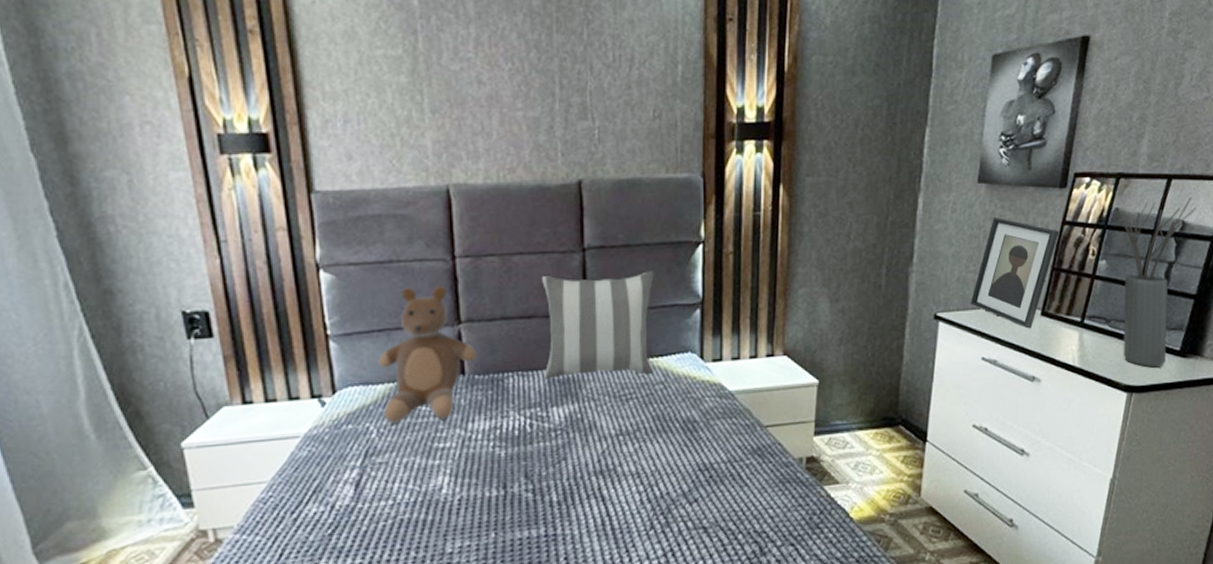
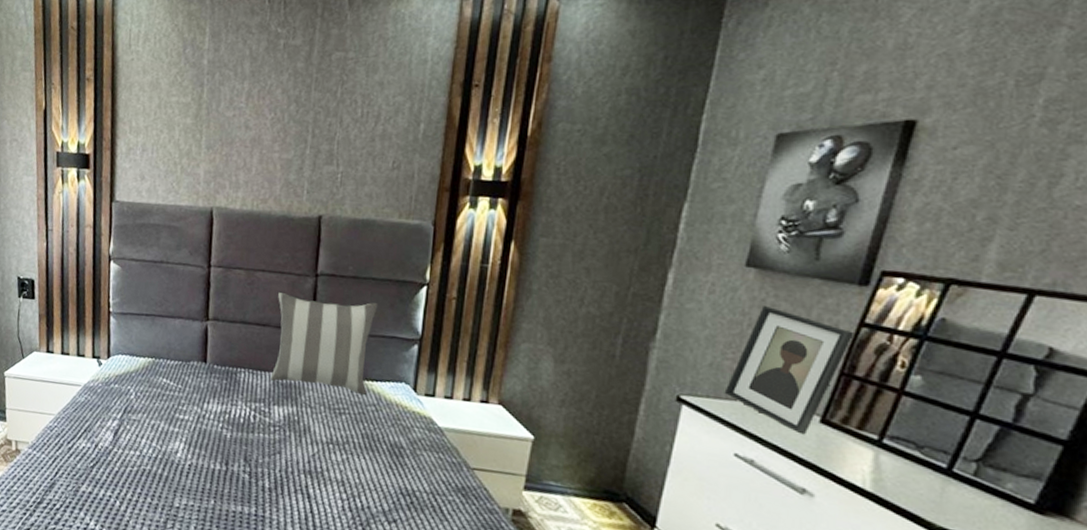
teddy bear: present [378,286,477,424] -> none [142,284,218,396]
vase: present [1117,197,1197,368] -> none [940,317,1076,519]

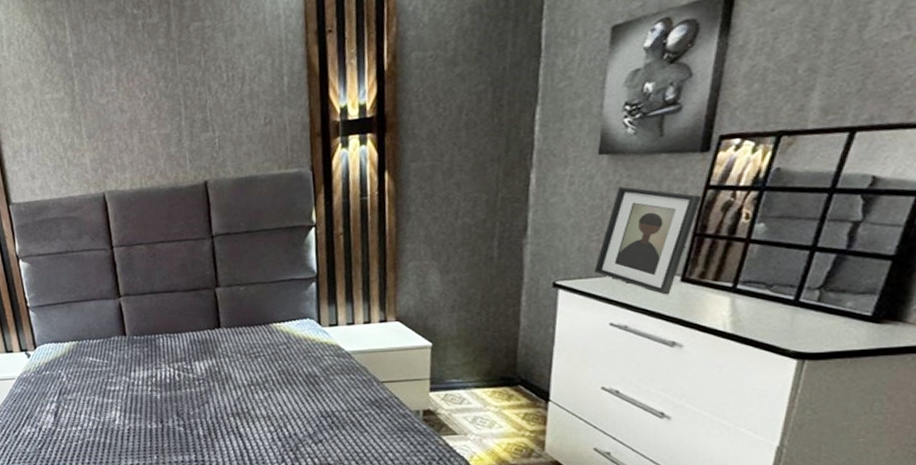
pillow: present [270,293,378,395] -> none [180,252,277,340]

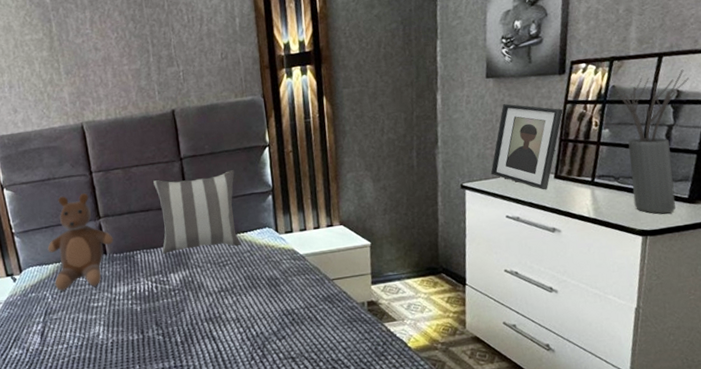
teddy bear: none [63,269,134,371] -> present [47,193,114,291]
pillow: none [180,252,277,340] -> present [153,170,241,254]
vase: none [779,149,894,334] -> present [614,69,690,214]

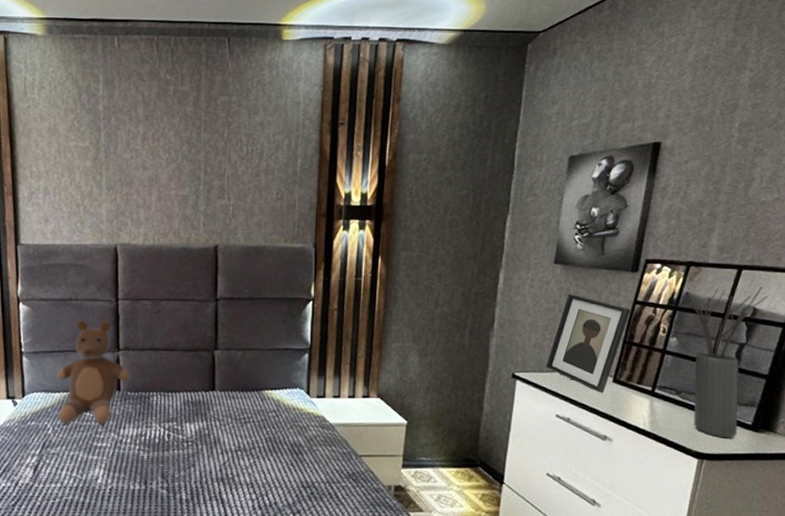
pillow: present [153,170,241,254] -> none [181,319,272,403]

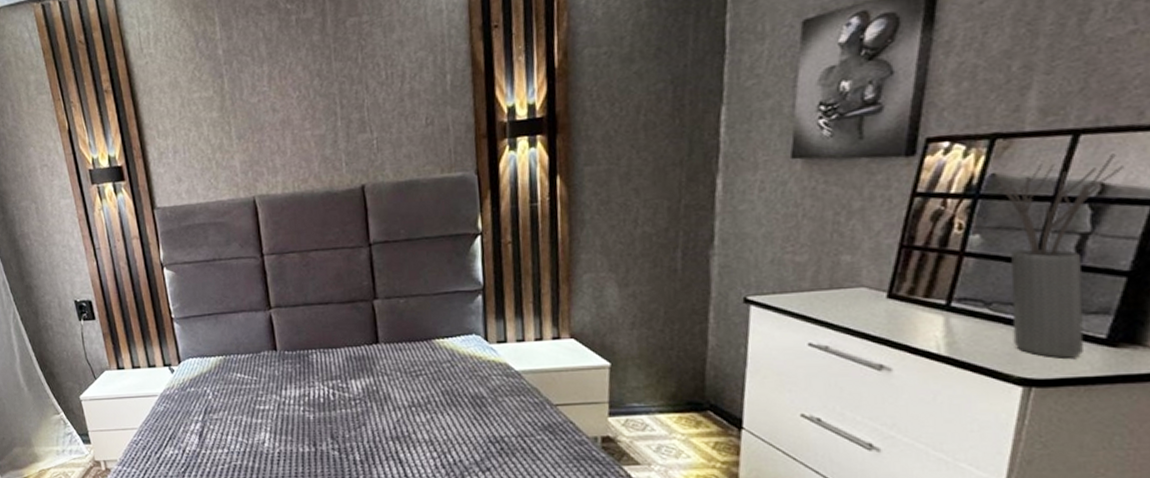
teddy bear: present [57,320,130,424] -> none [210,278,286,388]
picture frame: present [545,294,631,393] -> none [789,193,908,313]

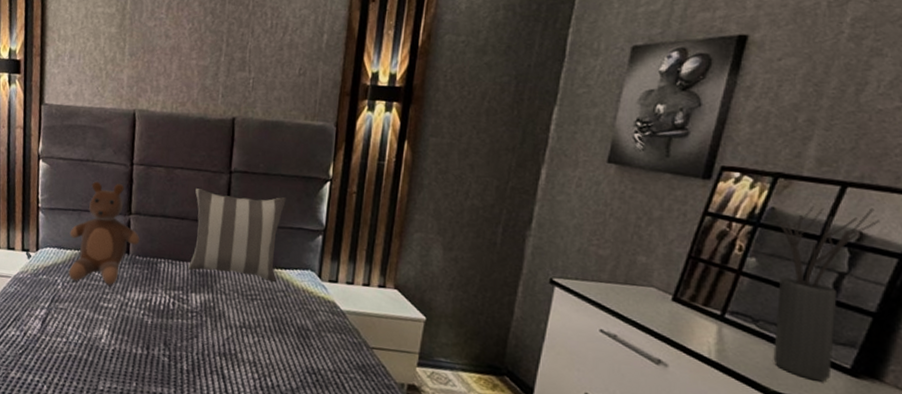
teddy bear: none [210,278,286,388] -> present [68,181,140,285]
pillow: none [335,261,440,356] -> present [188,188,286,282]

